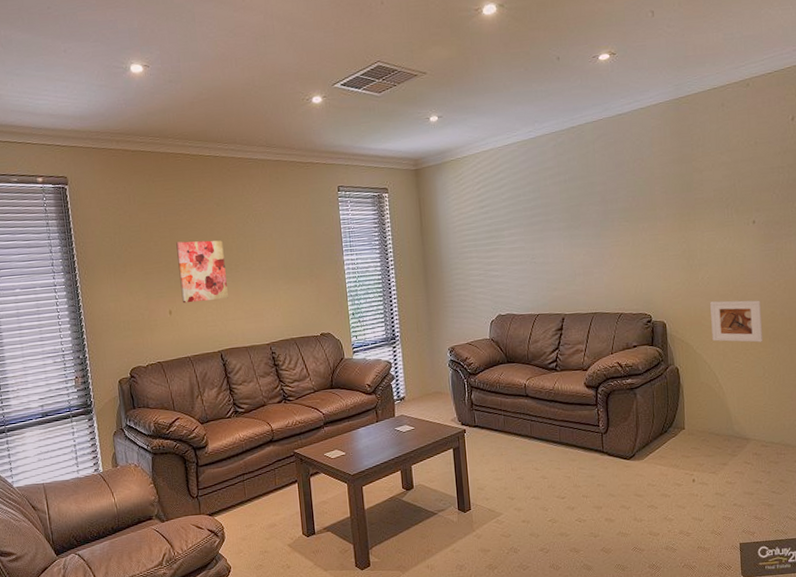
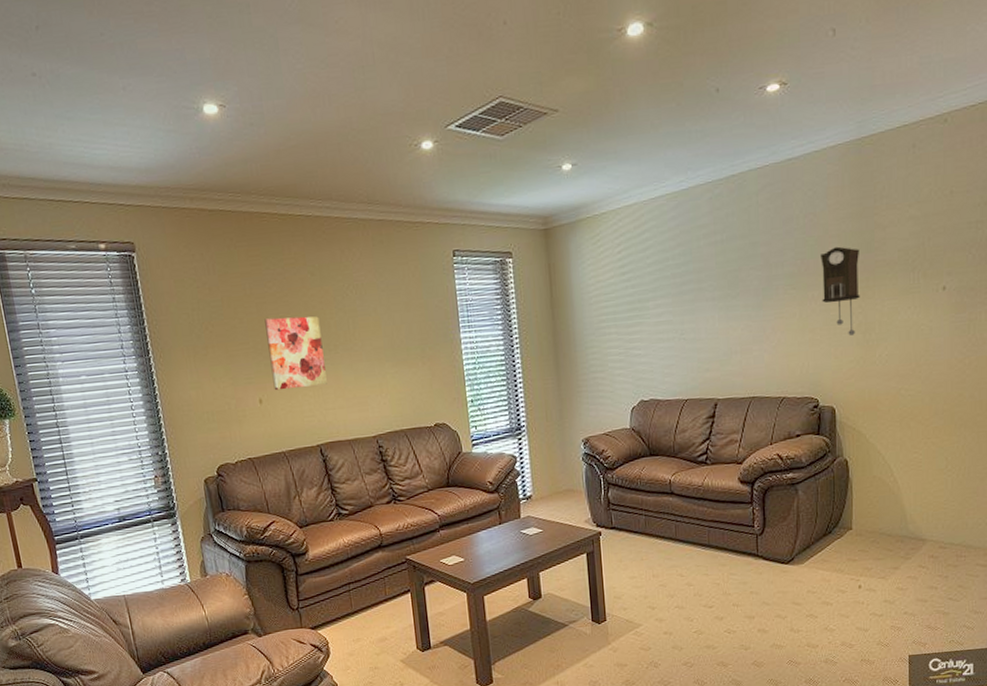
pendulum clock: none [648,186,683,261] -> present [820,246,860,335]
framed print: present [710,300,763,343] -> none [888,380,948,430]

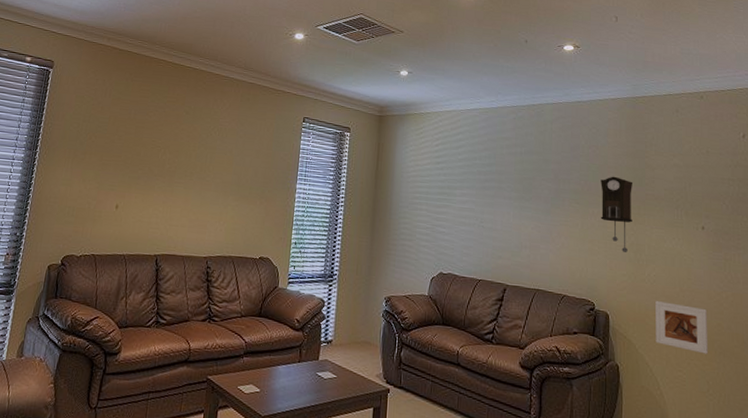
wall art: present [264,316,327,391] -> none [131,140,184,204]
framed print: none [888,380,948,430] -> present [655,301,709,354]

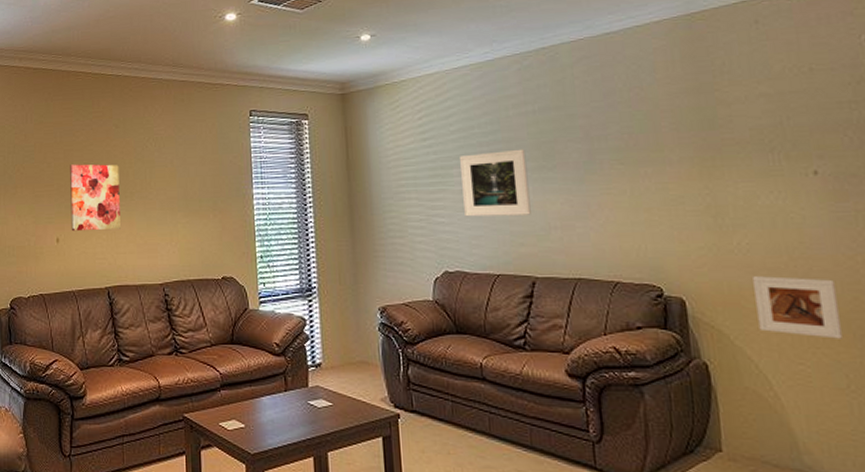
wall art: none [131,140,184,204] -> present [70,164,121,232]
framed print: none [461,180,511,235] -> present [460,149,531,217]
pendulum clock: present [600,176,633,252] -> none [651,122,705,218]

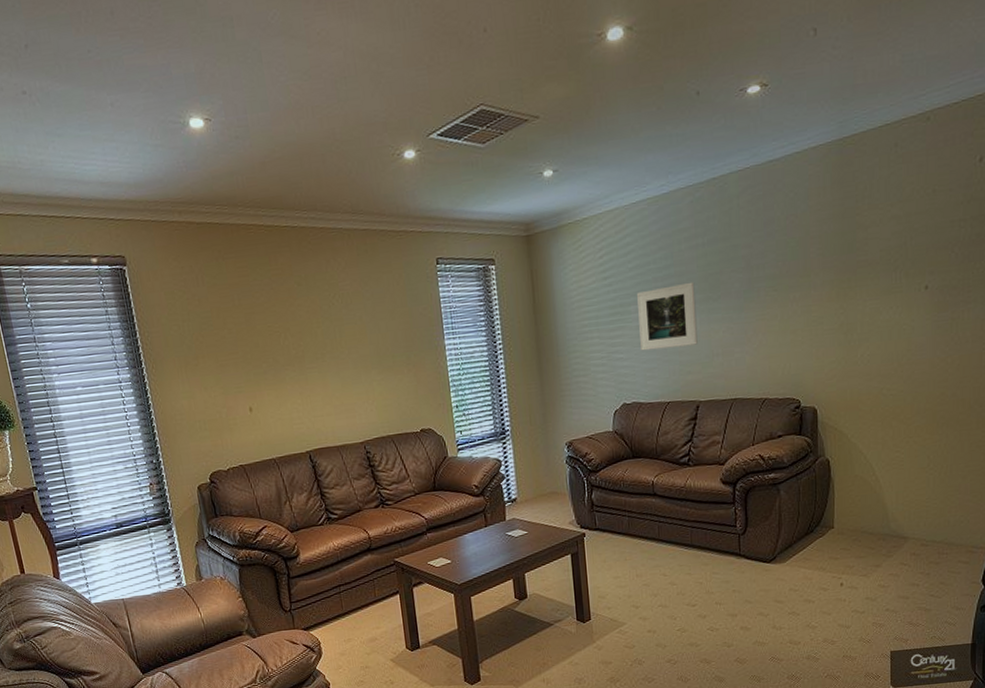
wall art: present [70,164,121,232] -> none [253,325,315,399]
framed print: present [753,276,844,339] -> none [870,379,930,429]

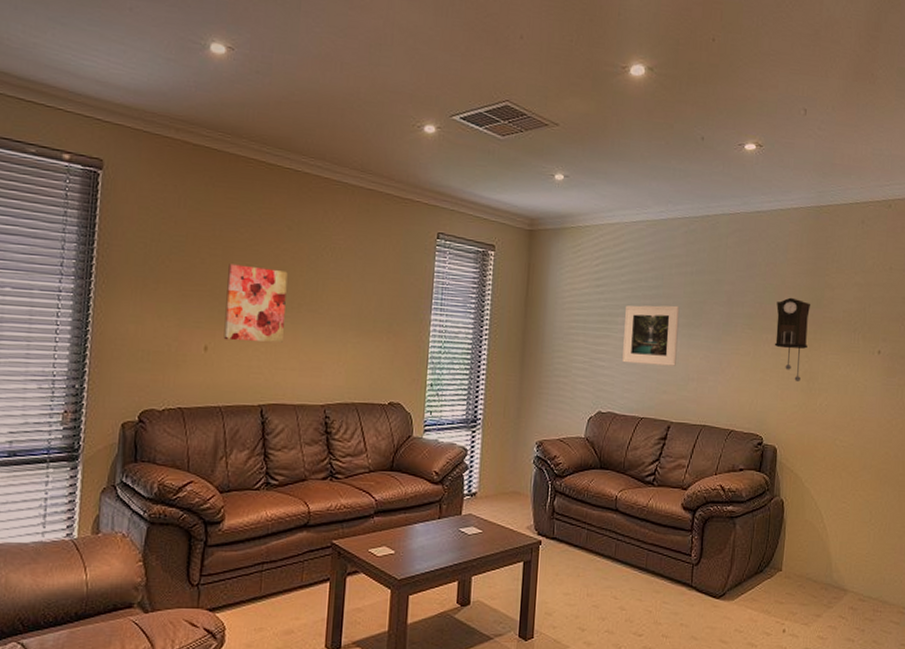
wall art: none [253,325,315,399] -> present [223,264,288,343]
pendulum clock: none [802,247,842,336] -> present [774,297,811,381]

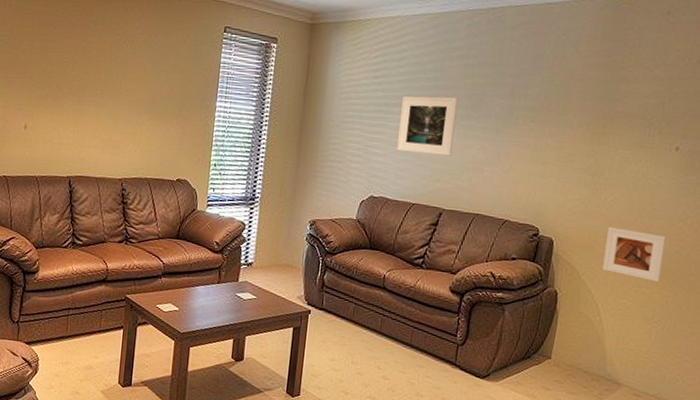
wall art: present [223,264,288,343] -> none [40,55,93,124]
pendulum clock: present [774,297,811,381] -> none [558,90,602,175]
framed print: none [822,432,876,484] -> present [602,227,666,282]

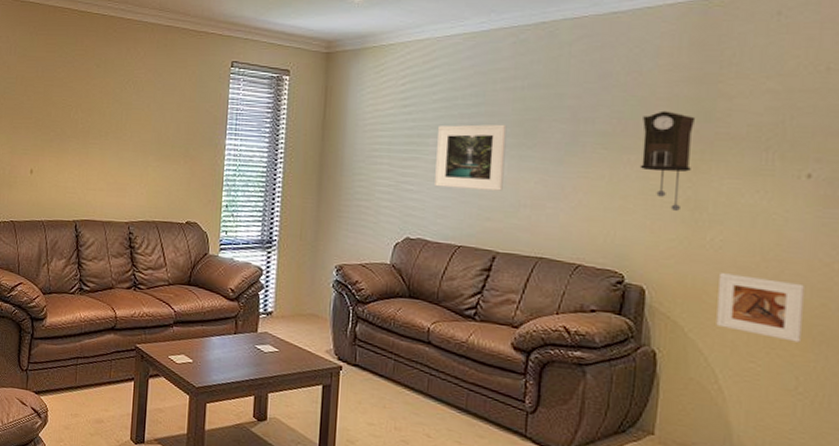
pendulum clock: none [558,90,602,175] -> present [639,110,696,211]

